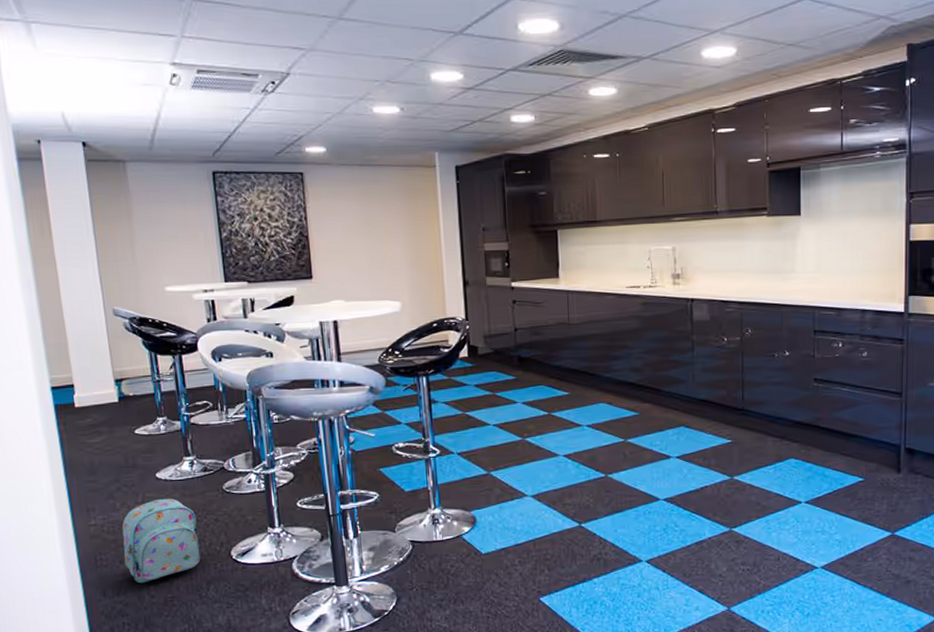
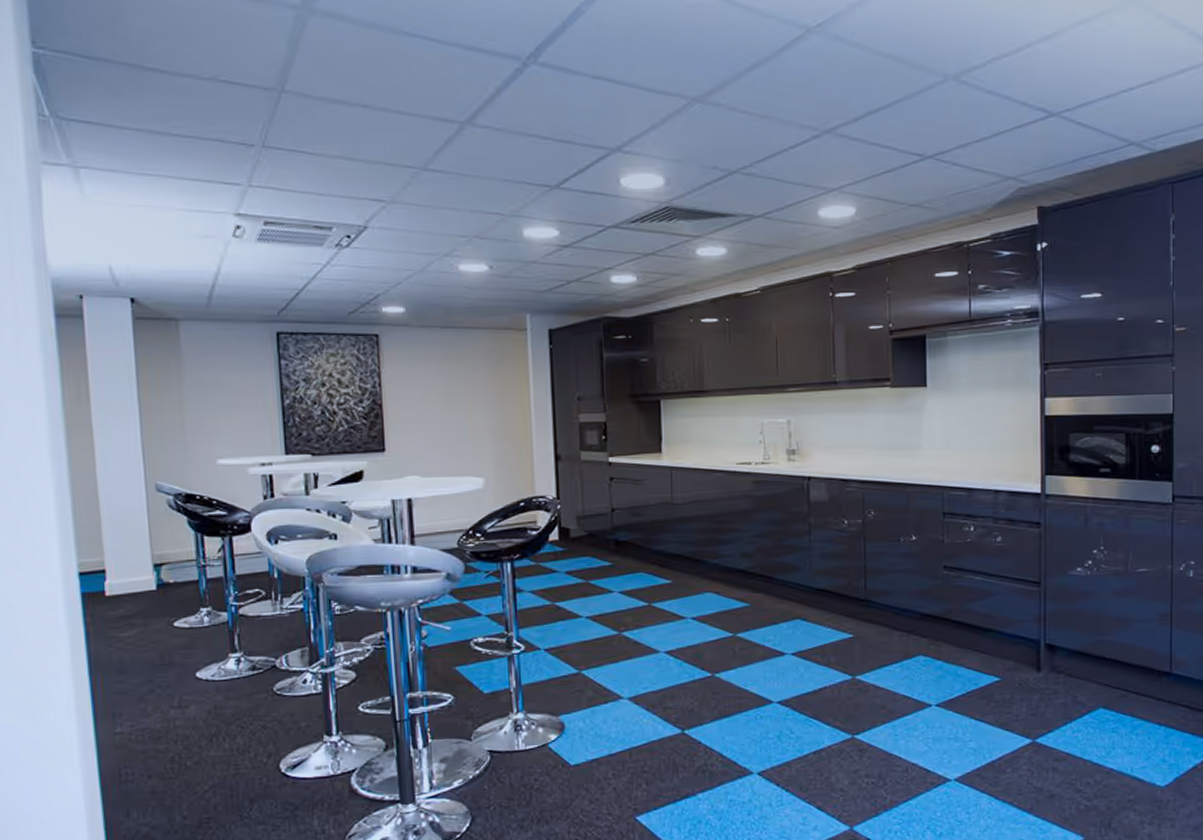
backpack: present [122,498,201,584] -> none [152,701,244,802]

